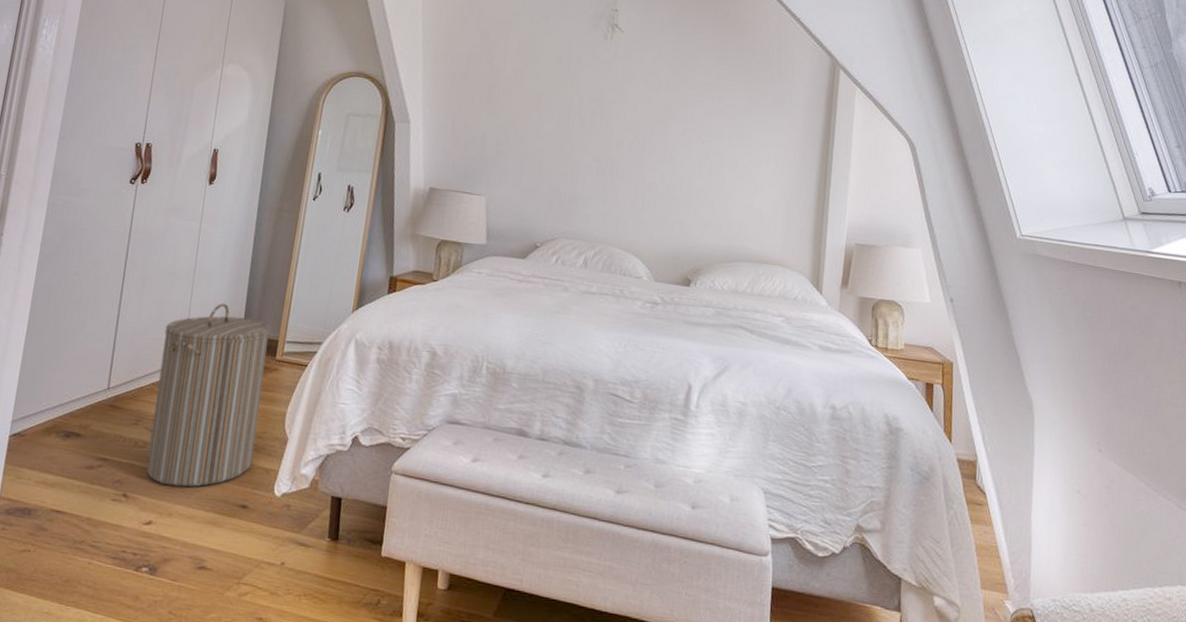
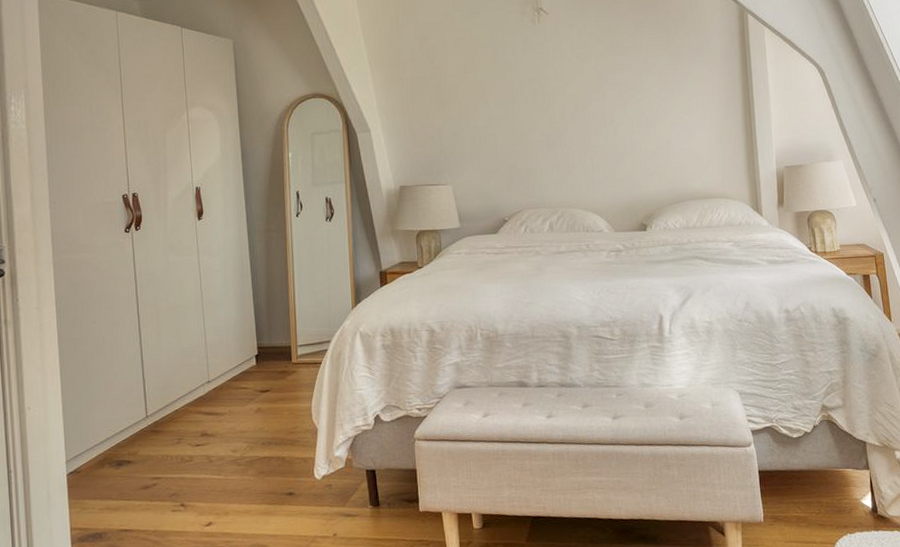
laundry hamper: present [145,303,271,487] -> none [186,322,290,489]

